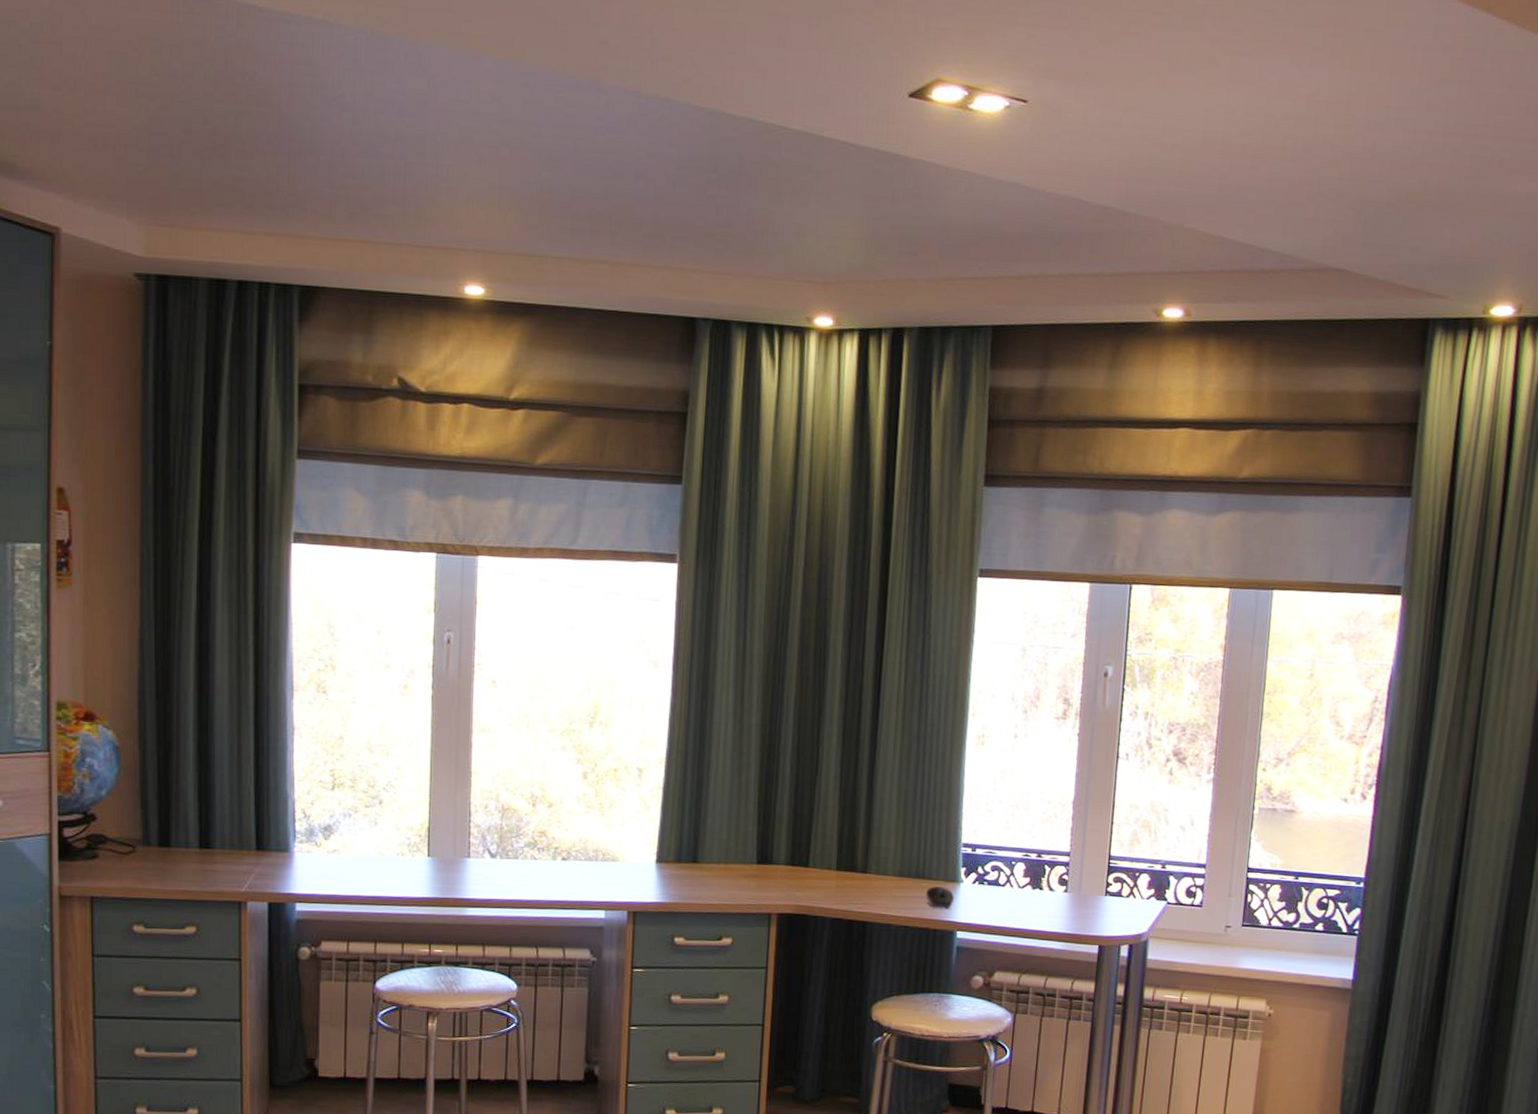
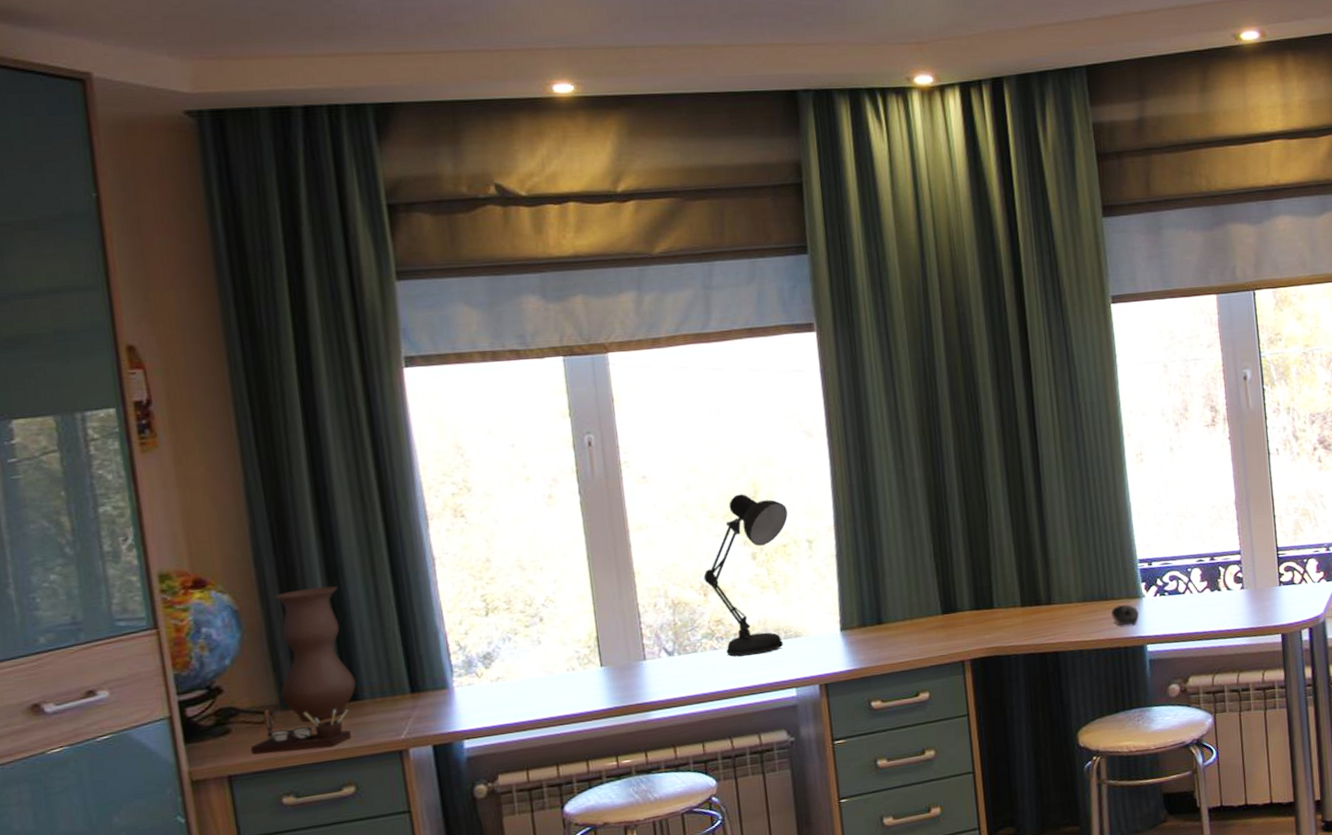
desk organizer: none [113,842,199,888] -> present [251,708,351,755]
vase: none [145,736,210,861] -> present [273,585,356,722]
desk lamp: none [535,712,623,872] -> present [703,494,788,657]

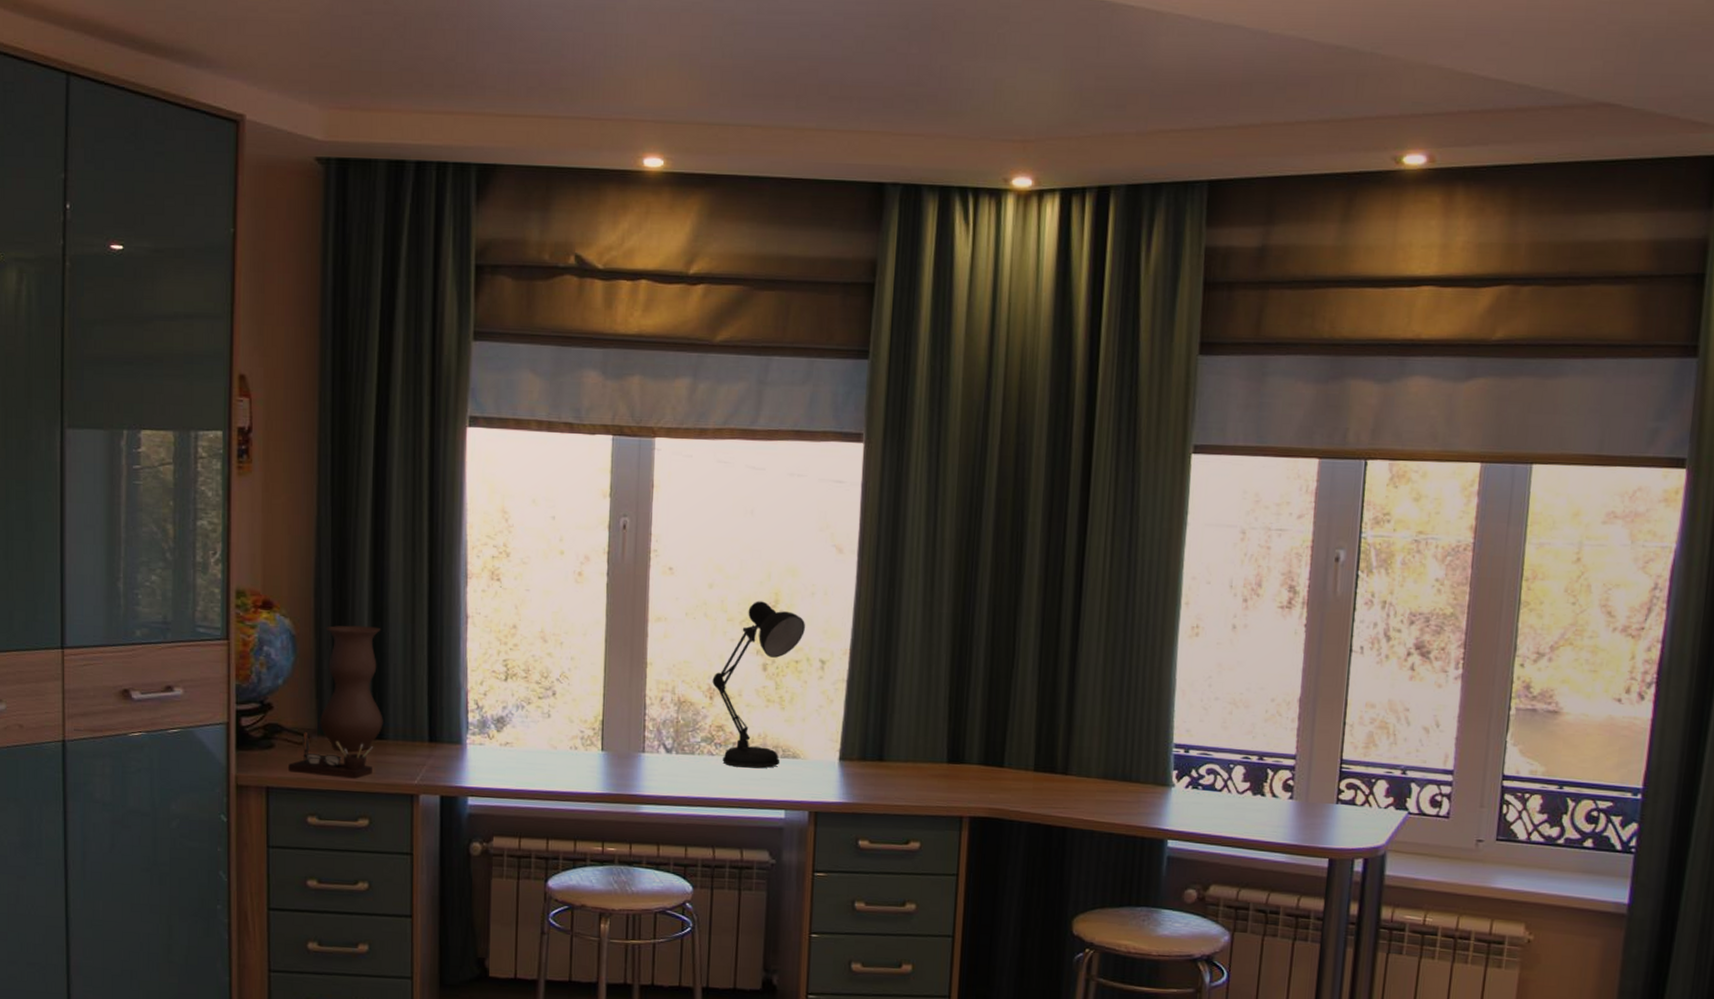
computer mouse: present [1110,604,1140,627] -> none [1132,790,1165,816]

